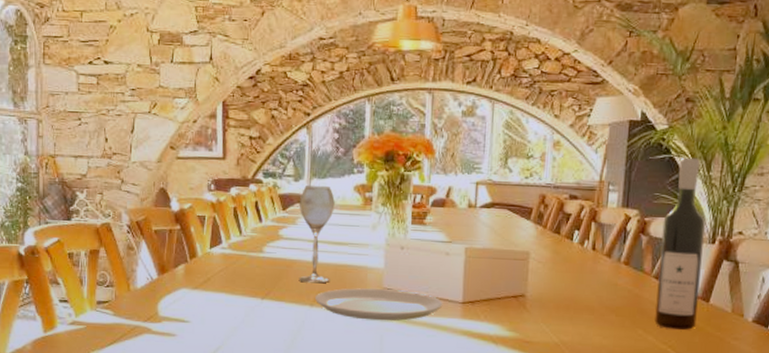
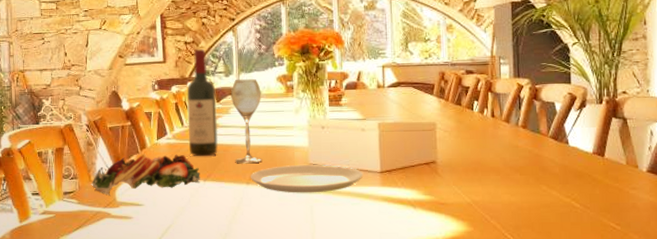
salad: none [130,263,258,308] -> present [91,154,201,195]
wine bottle: none [246,145,282,271] -> present [186,48,219,156]
bottle: present [654,157,705,330] -> none [552,29,595,183]

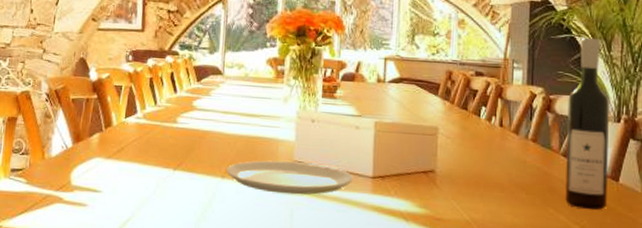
salad: present [91,154,201,195] -> none [44,132,170,177]
wine bottle: present [186,48,219,156] -> none [160,18,197,142]
wineglass: present [230,78,262,164] -> none [211,57,248,155]
bottle: none [552,29,595,183] -> present [565,37,609,210]

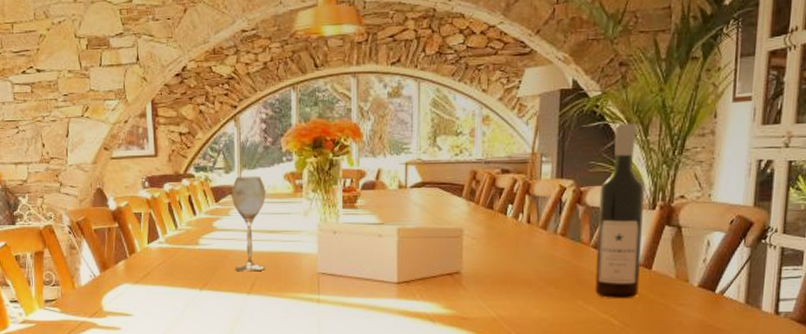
wineglass: none [211,57,248,155] -> present [231,175,266,272]
plate: present [226,160,354,195] -> none [251,274,378,305]

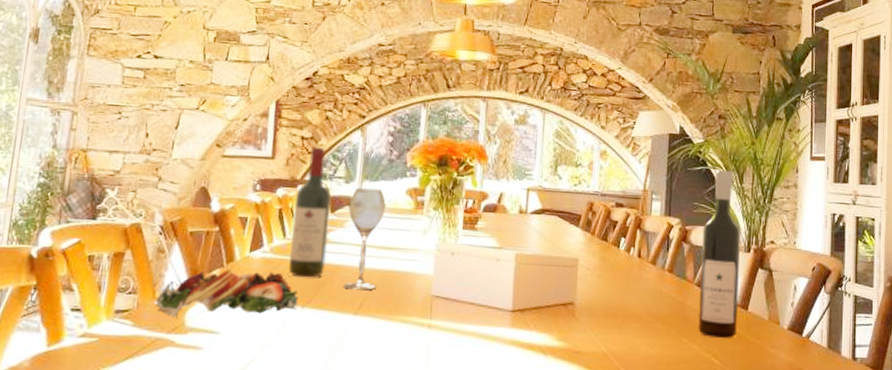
salad: none [75,259,196,304] -> present [154,268,298,318]
wine bottle: none [181,140,217,262] -> present [288,146,332,277]

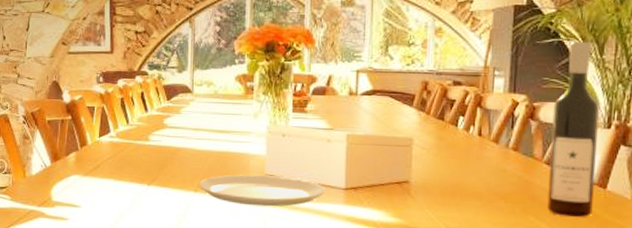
salad: present [154,268,298,318] -> none [25,151,144,194]
wine bottle: present [288,146,332,277] -> none [133,39,167,158]
wineglass: present [343,187,386,291] -> none [182,76,217,170]
plate: none [359,295,493,331] -> present [198,174,326,207]

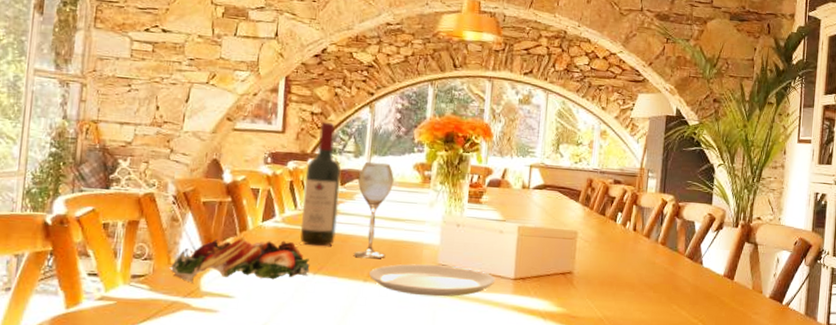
salad: none [25,151,144,194] -> present [170,236,310,283]
wine bottle: none [133,39,167,158] -> present [300,121,341,246]
wineglass: none [182,76,217,170] -> present [353,161,394,259]
bottle: present [547,41,599,217] -> none [687,150,730,305]

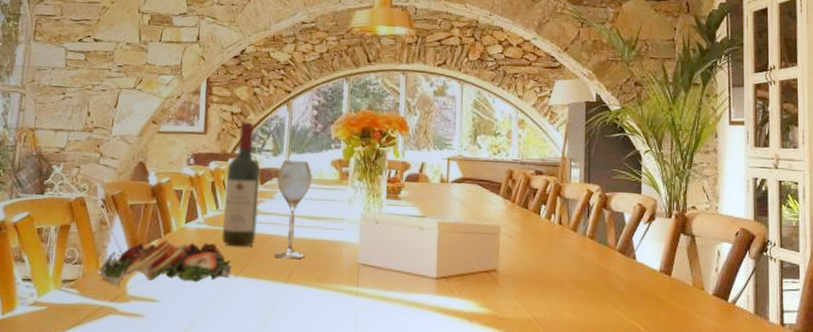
plate: present [368,264,496,297] -> none [289,264,418,298]

